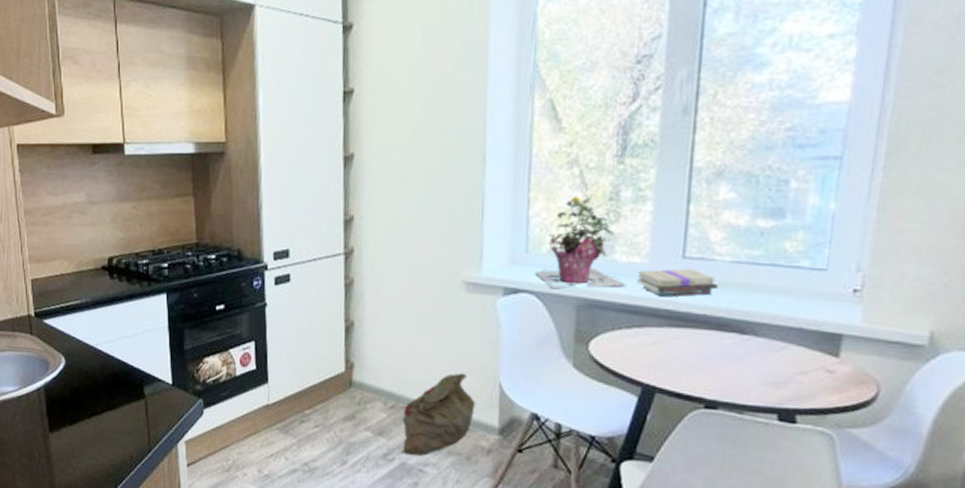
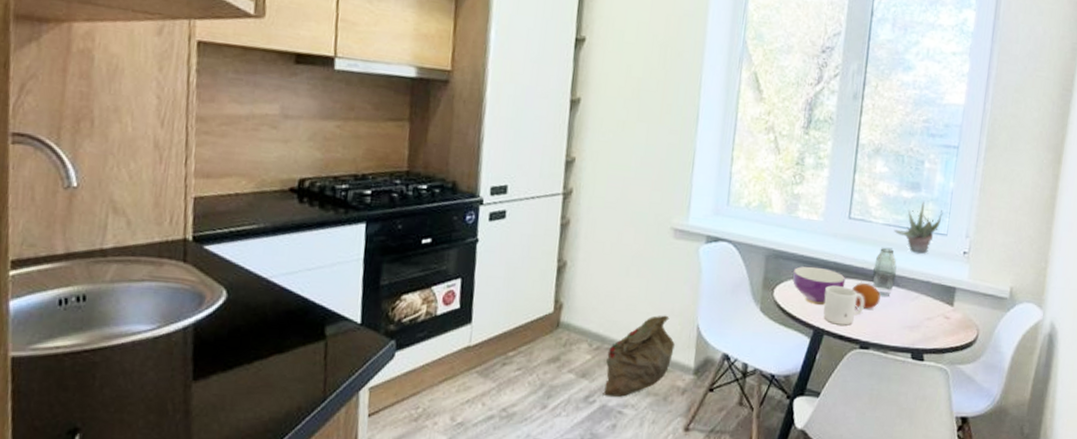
potted flower: present [535,192,626,289] -> none [734,156,806,241]
bowl: none [611,315,682,359] -> present [792,266,846,305]
books: present [637,268,718,297] -> none [814,227,873,251]
mug: none [653,337,709,382] -> present [823,285,865,326]
fruit: none [691,331,731,363] -> present [852,282,881,309]
vase: none [719,290,753,349] -> present [872,248,897,298]
succulent plant: none [747,230,820,296] -> present [893,201,943,255]

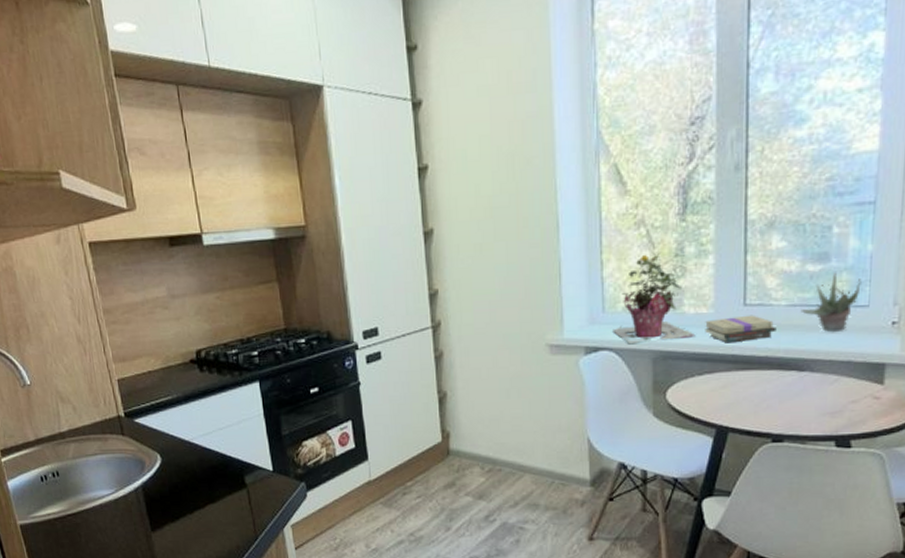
bag: present [602,315,675,397] -> none [500,431,567,514]
potted flower: none [734,156,806,241] -> present [613,251,696,345]
bowl: present [792,266,846,305] -> none [685,362,748,402]
books: none [814,227,873,251] -> present [705,315,777,343]
mug: present [823,285,865,326] -> none [724,379,773,420]
fruit: present [852,282,881,309] -> none [756,371,791,400]
vase: present [872,248,897,298] -> none [780,331,808,385]

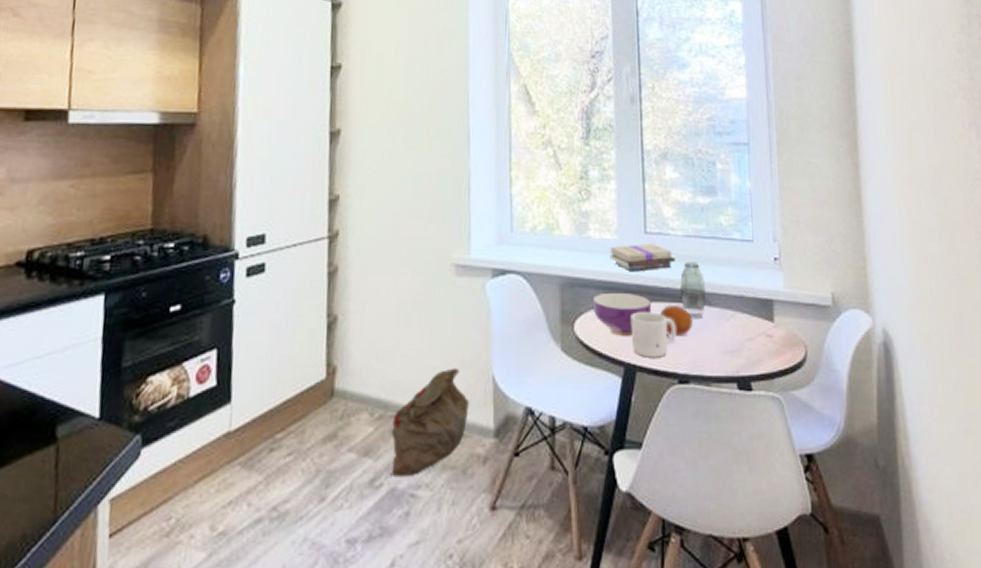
bag: none [500,431,567,514] -> present [390,368,469,476]
potted flower: present [613,251,696,345] -> none [520,171,601,269]
bowl: none [685,362,748,402] -> present [592,292,652,336]
mug: none [724,379,773,420] -> present [631,312,676,358]
fruit: none [756,371,791,400] -> present [660,304,693,335]
vase: none [780,331,808,385] -> present [680,263,706,320]
succulent plant: present [800,272,862,333] -> none [695,206,745,266]

